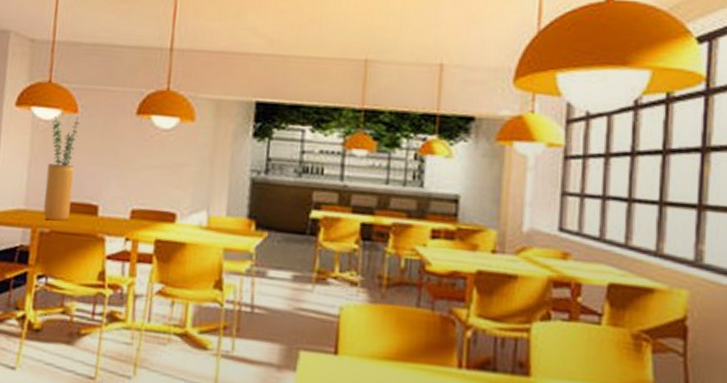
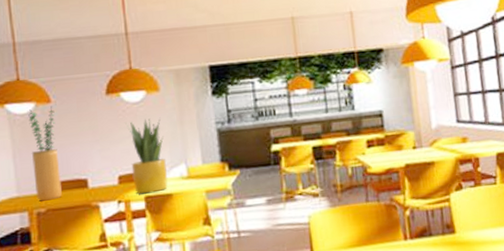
planter: none [146,150,190,238] -> present [125,118,168,194]

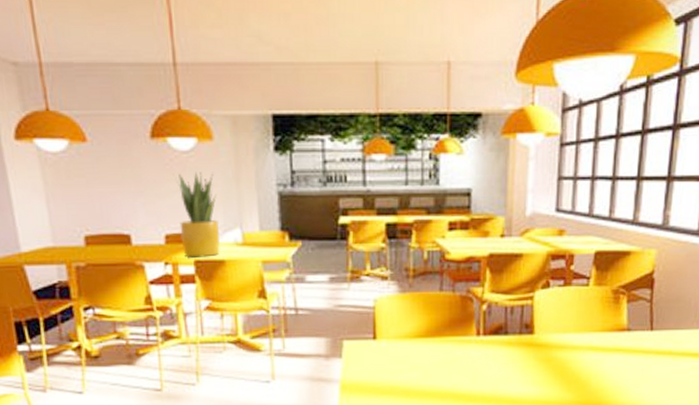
vase: present [28,106,62,202] -> none [61,146,103,254]

